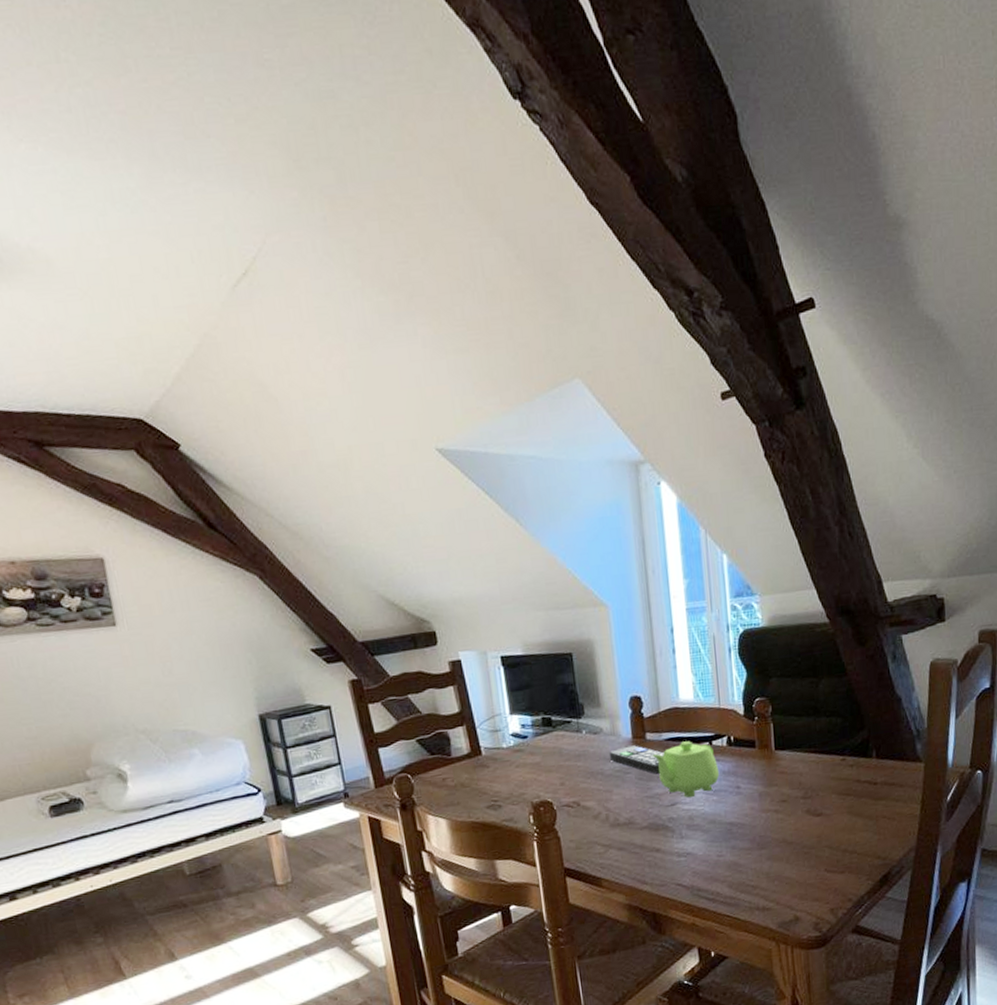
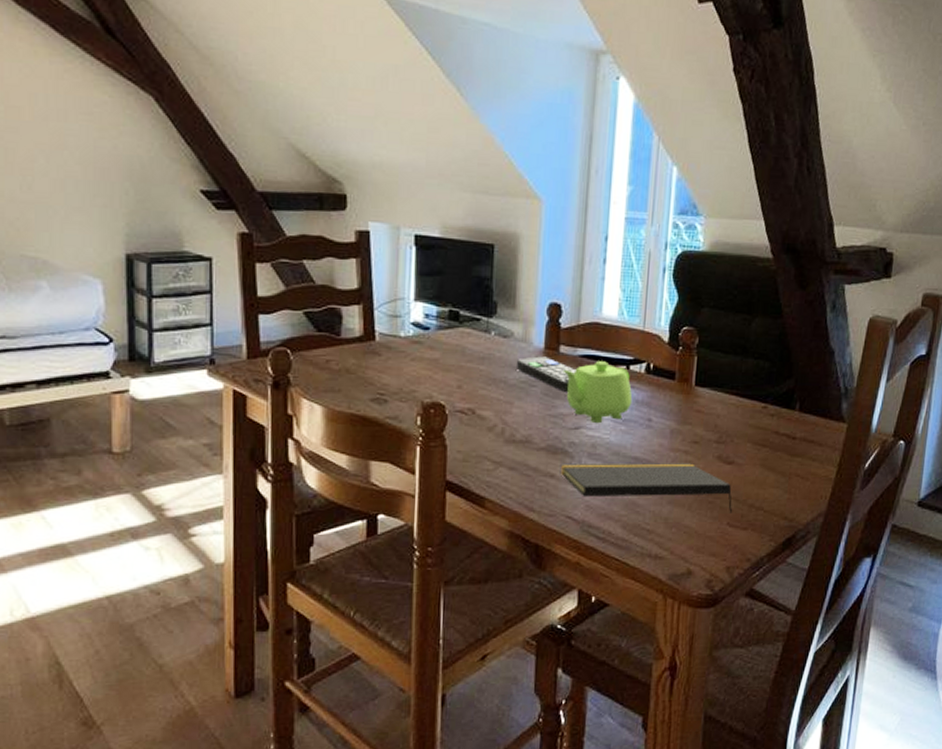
notepad: none [663,820,827,865] -> present [559,463,732,514]

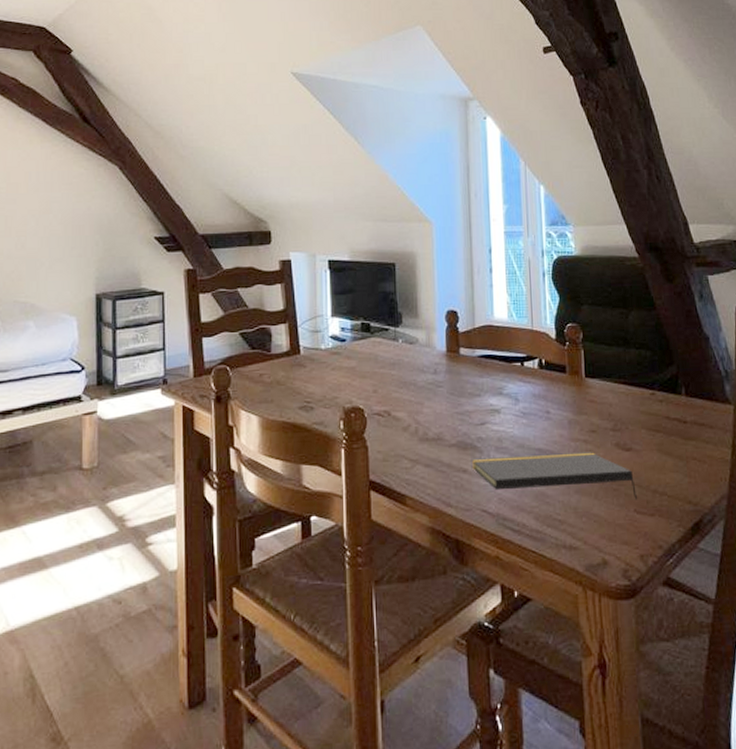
remote control: present [517,356,576,392] -> none [424,359,477,390]
teapot: present [563,361,633,424] -> none [464,360,530,419]

